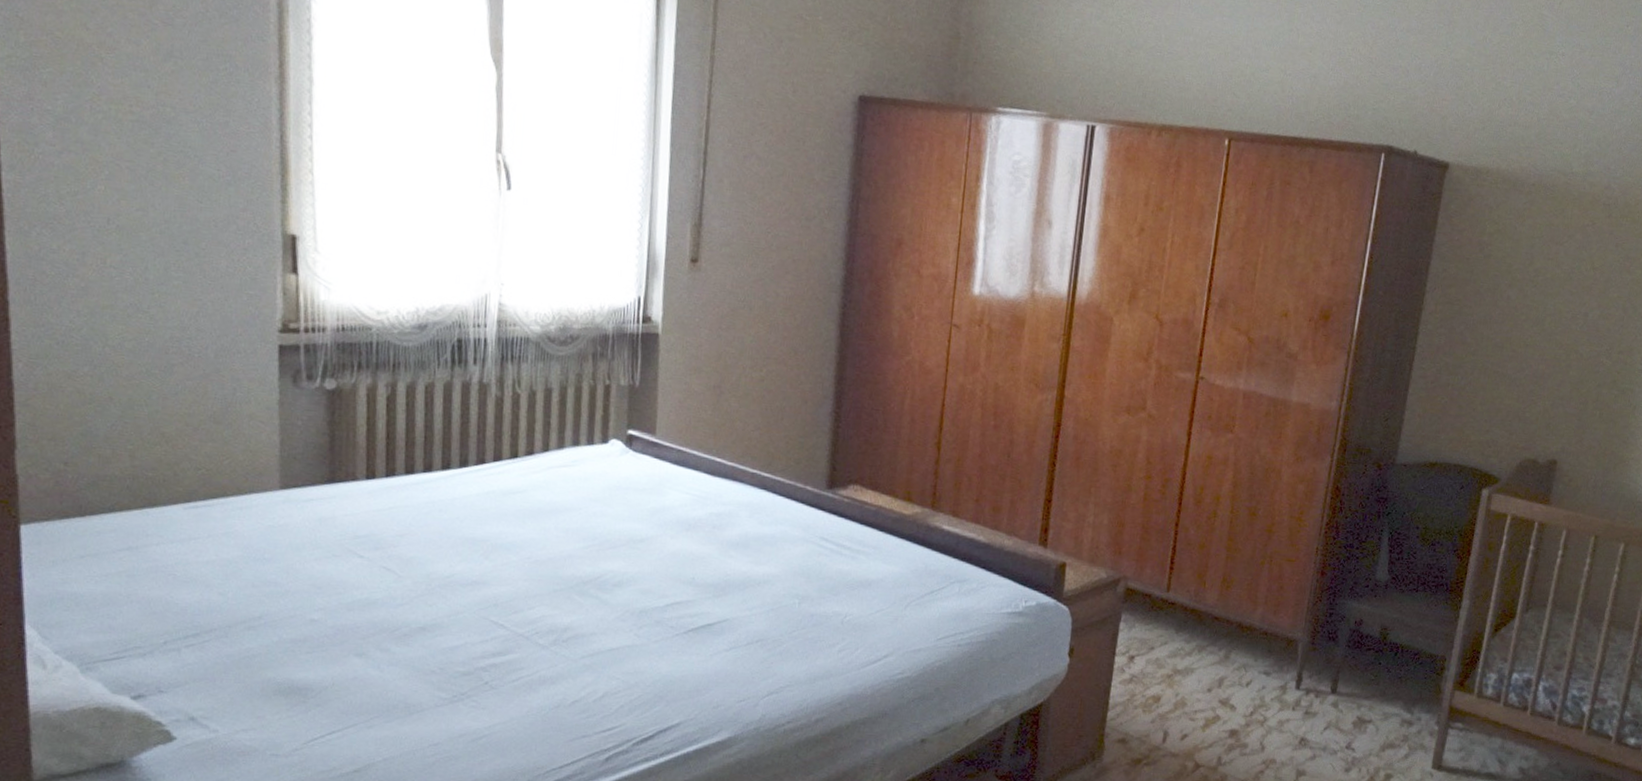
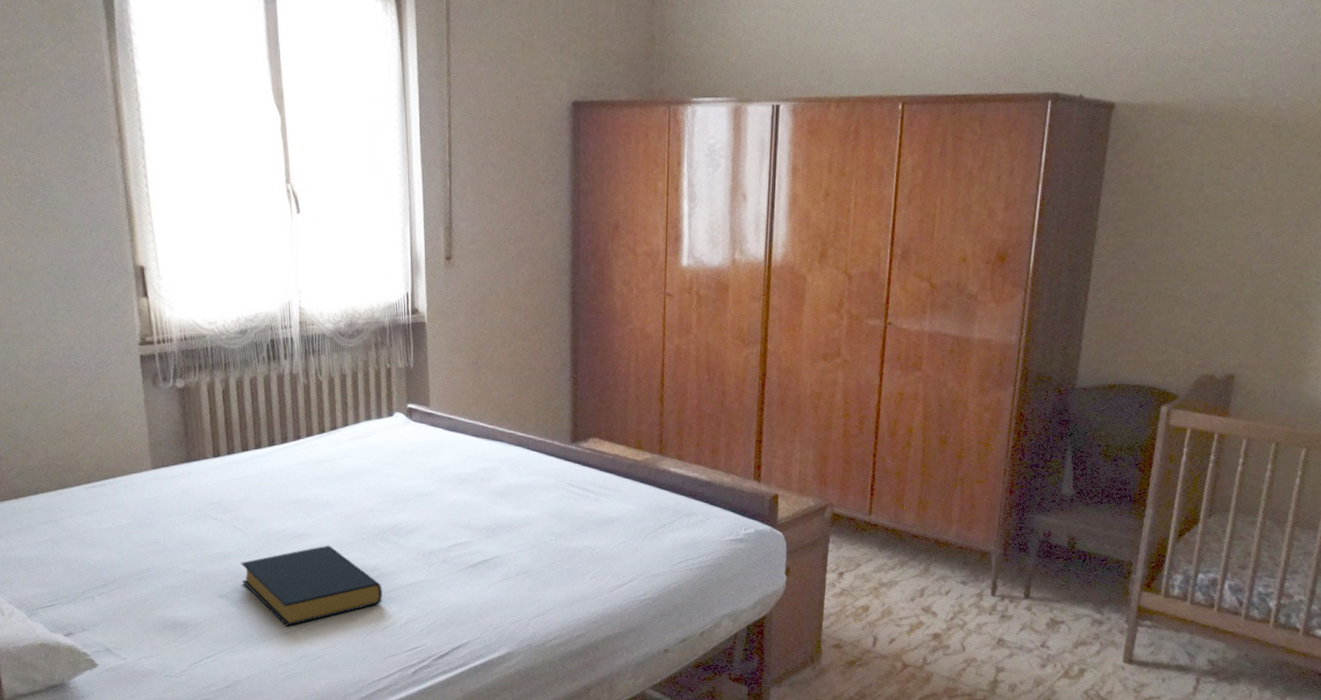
hardback book: none [388,596,575,696] -> present [241,545,382,626]

